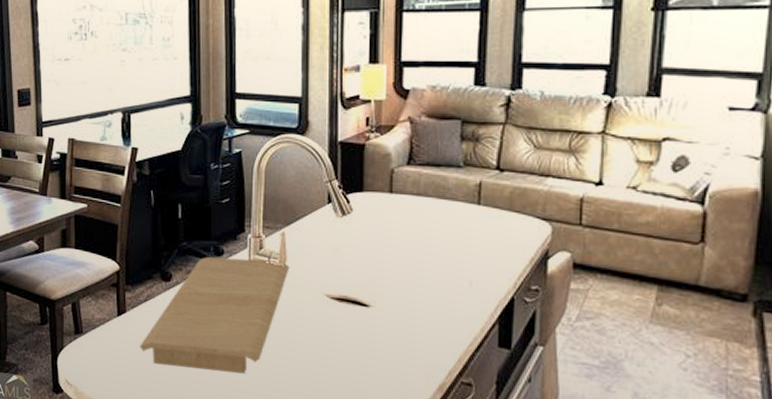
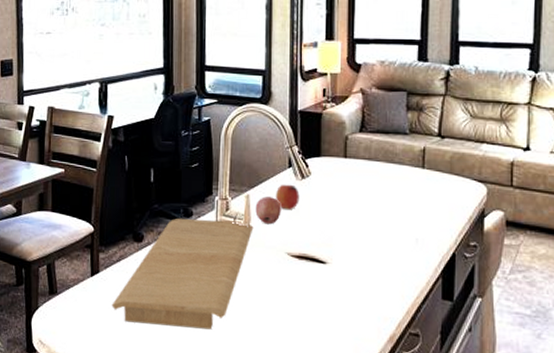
fruit: none [291,234,320,265] -> present [255,196,281,225]
fruit: none [313,221,340,248] -> present [275,184,300,209]

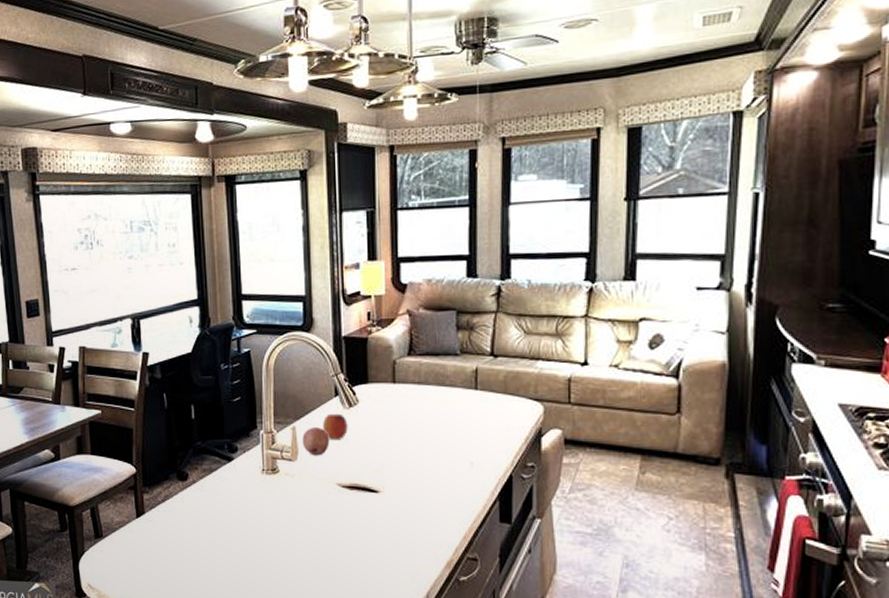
cutting board: present [112,218,254,330] -> none [160,454,302,565]

